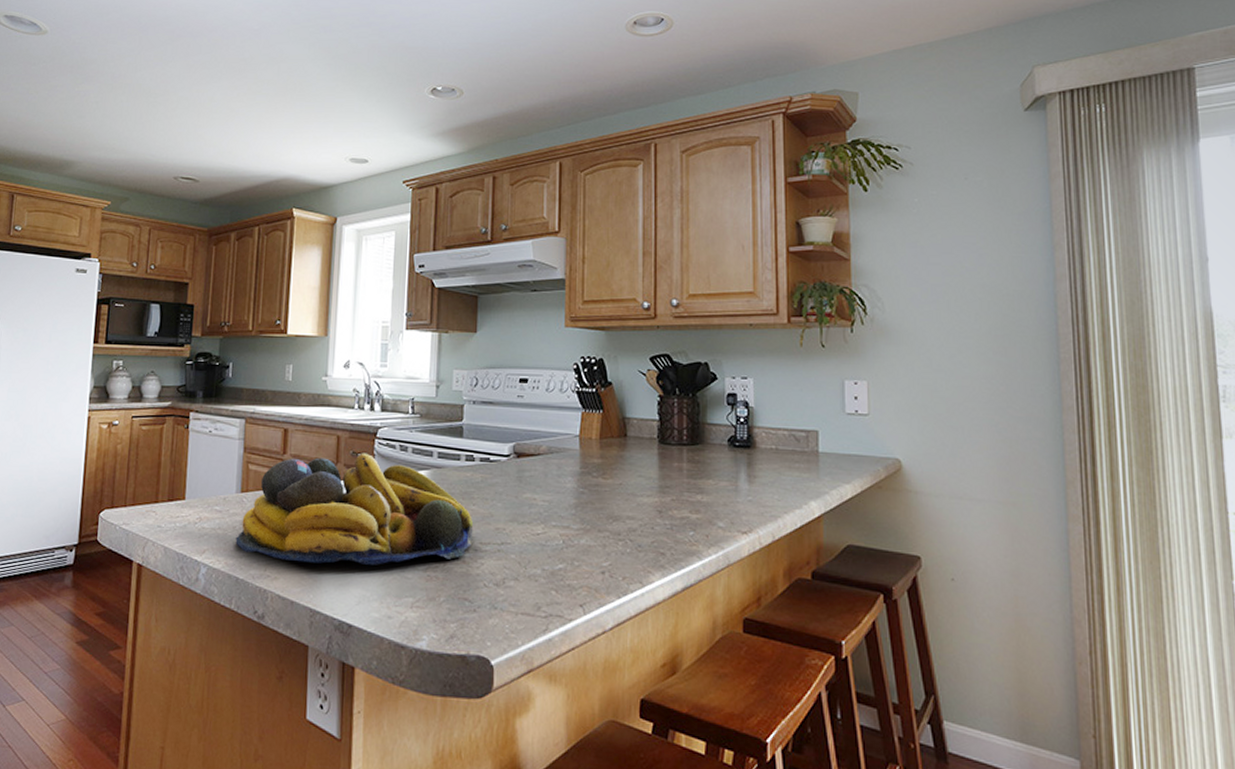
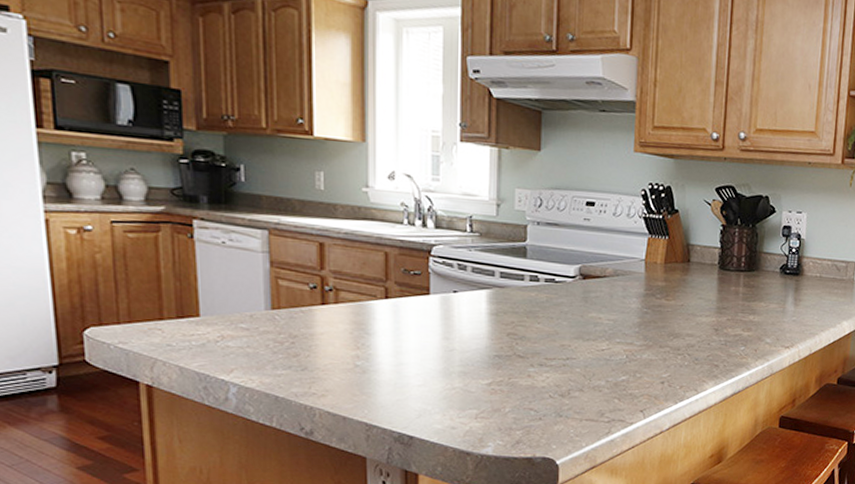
fruit bowl: present [235,453,474,565] -> none [270,270,539,381]

